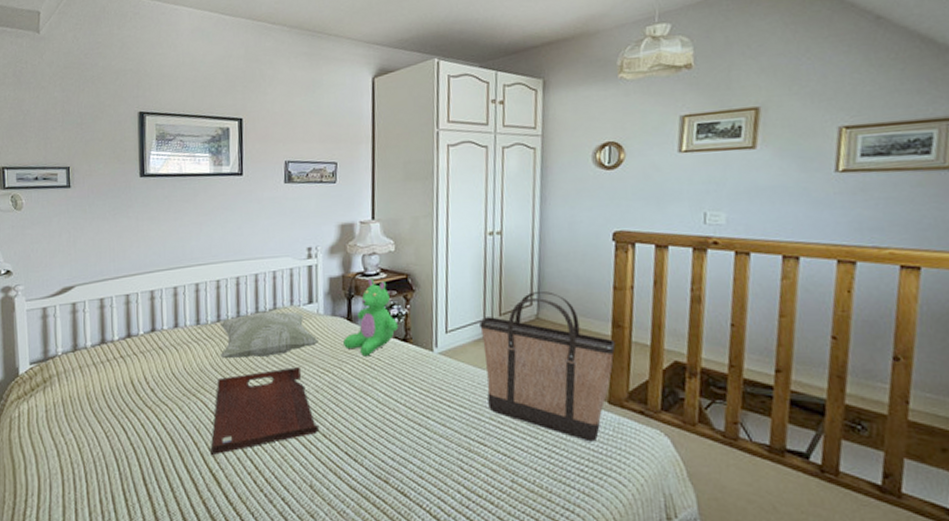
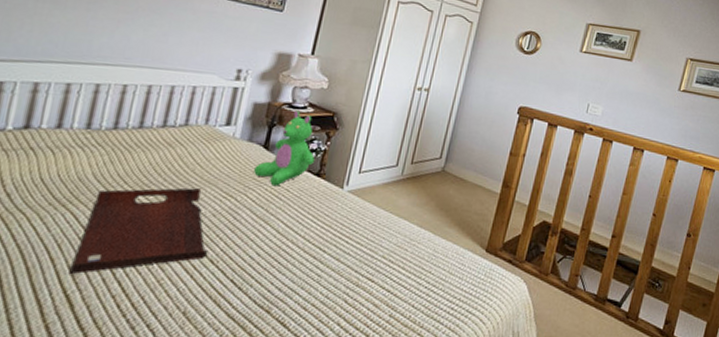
decorative pillow: present [221,311,319,359] -> none [108,125,228,174]
shopping bag: present [480,291,616,442] -> none [383,147,502,284]

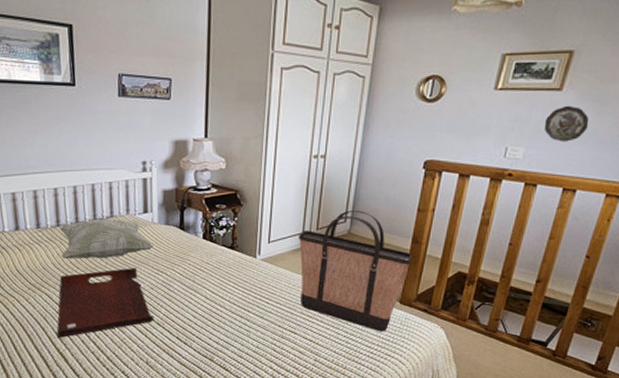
decorative pillow: none [108,125,228,174] -> present [60,218,153,259]
teddy bear: present [254,110,315,187] -> none [176,192,226,261]
shopping bag: none [383,147,502,284] -> present [299,211,412,332]
decorative plate: none [618,74,653,106] -> present [543,105,589,142]

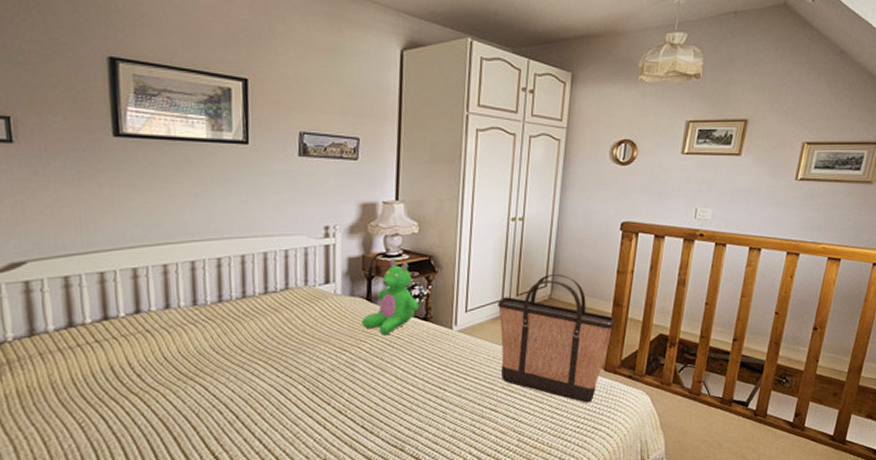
serving tray: present [56,268,154,338] -> none [212,347,335,438]
decorative pillow: present [60,218,153,259] -> none [223,291,335,341]
teddy bear: none [176,192,226,261] -> present [362,259,419,336]
decorative plate: present [543,105,589,142] -> none [728,169,767,203]

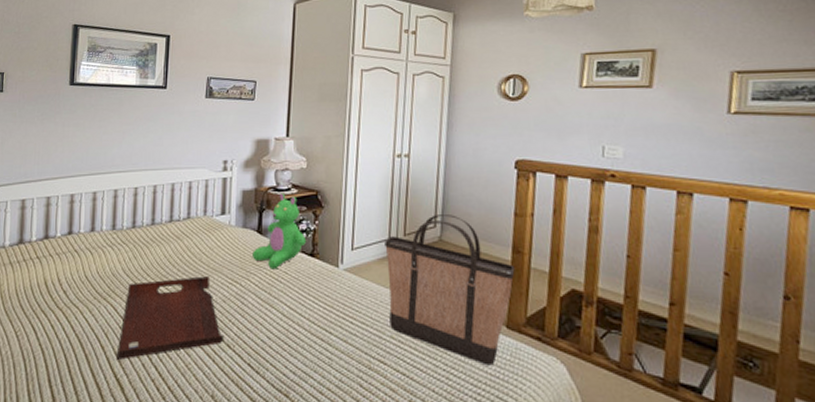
serving tray: none [212,347,335,438] -> present [116,276,224,360]

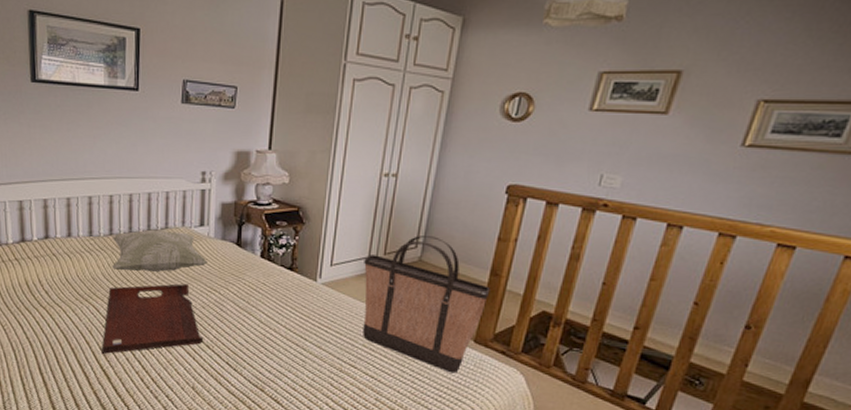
decorative pillow: none [133,220,229,265] -> present [112,229,208,272]
teddy bear: present [253,193,306,270] -> none [232,207,285,281]

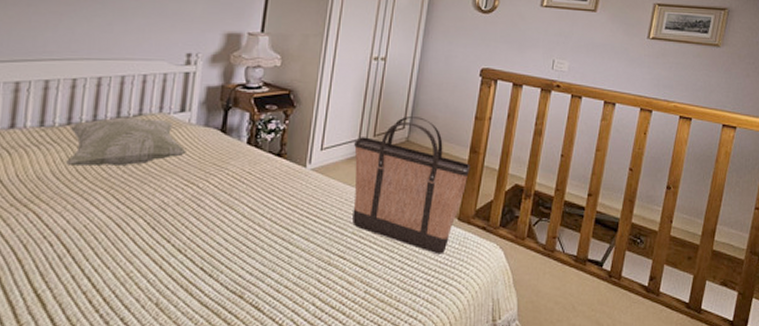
serving tray: present [101,283,204,354] -> none [37,178,175,273]

